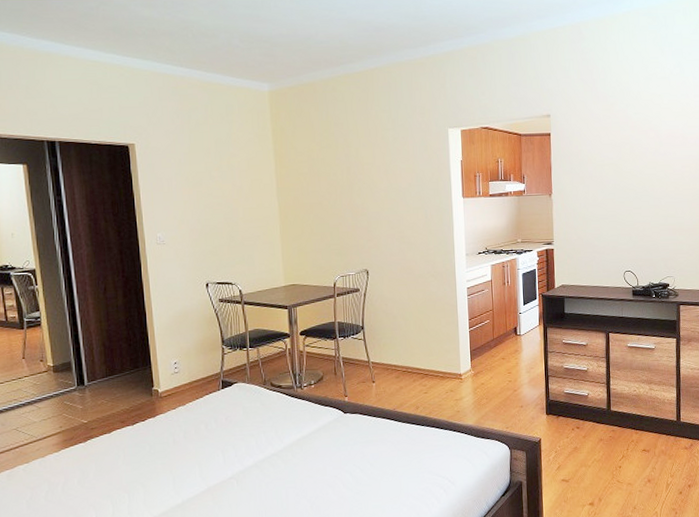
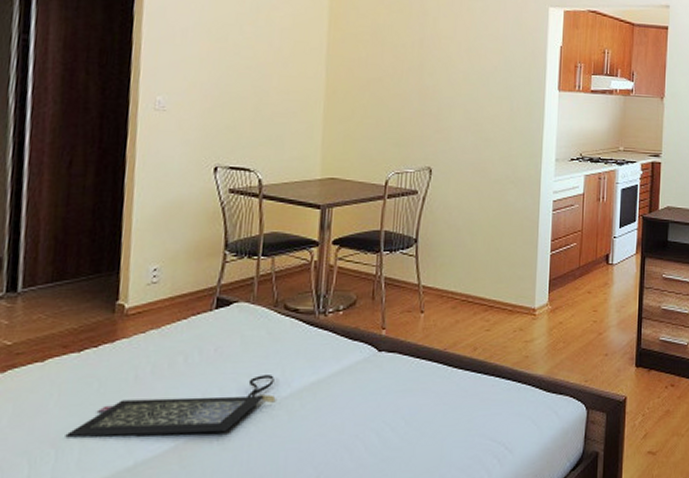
clutch bag: none [133,435,274,485] -> present [65,375,276,437]

